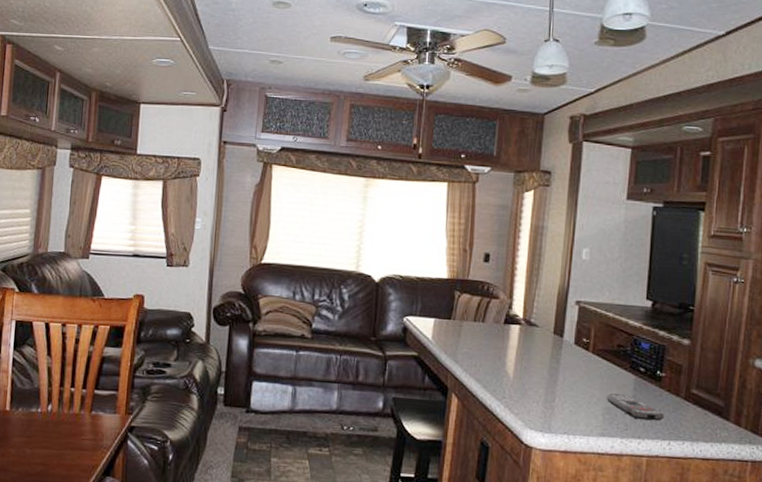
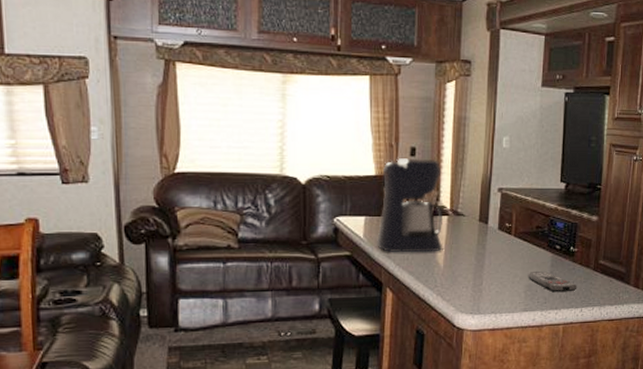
coffee maker: none [445,263,516,362] -> present [377,157,443,253]

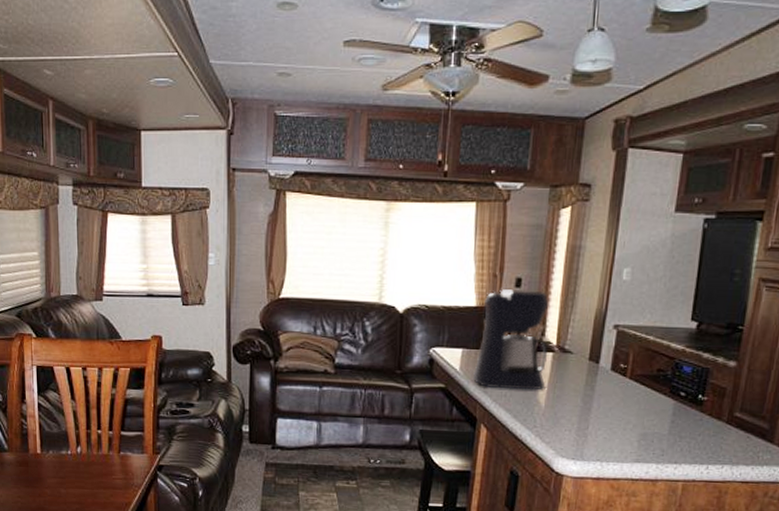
remote control: present [527,270,578,293] -> none [643,418,704,446]

